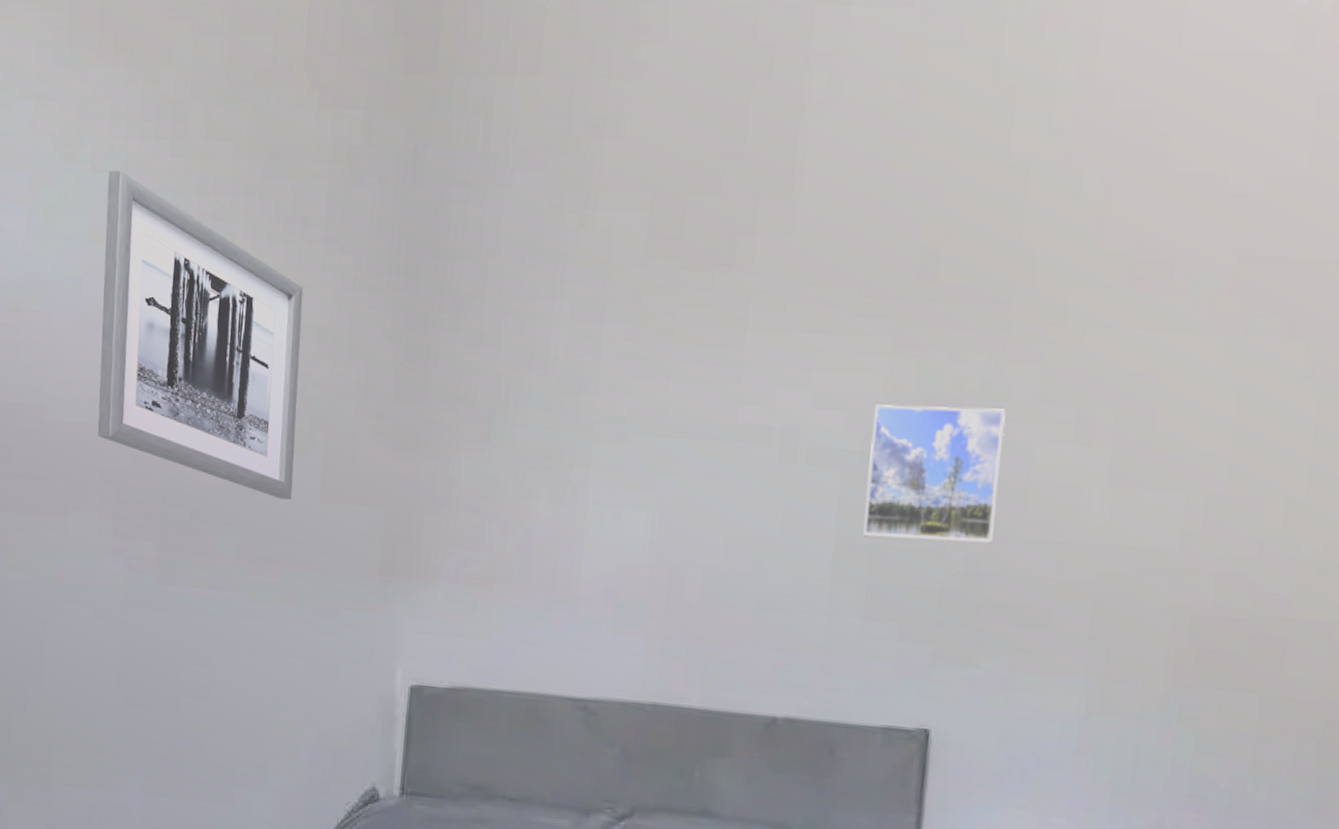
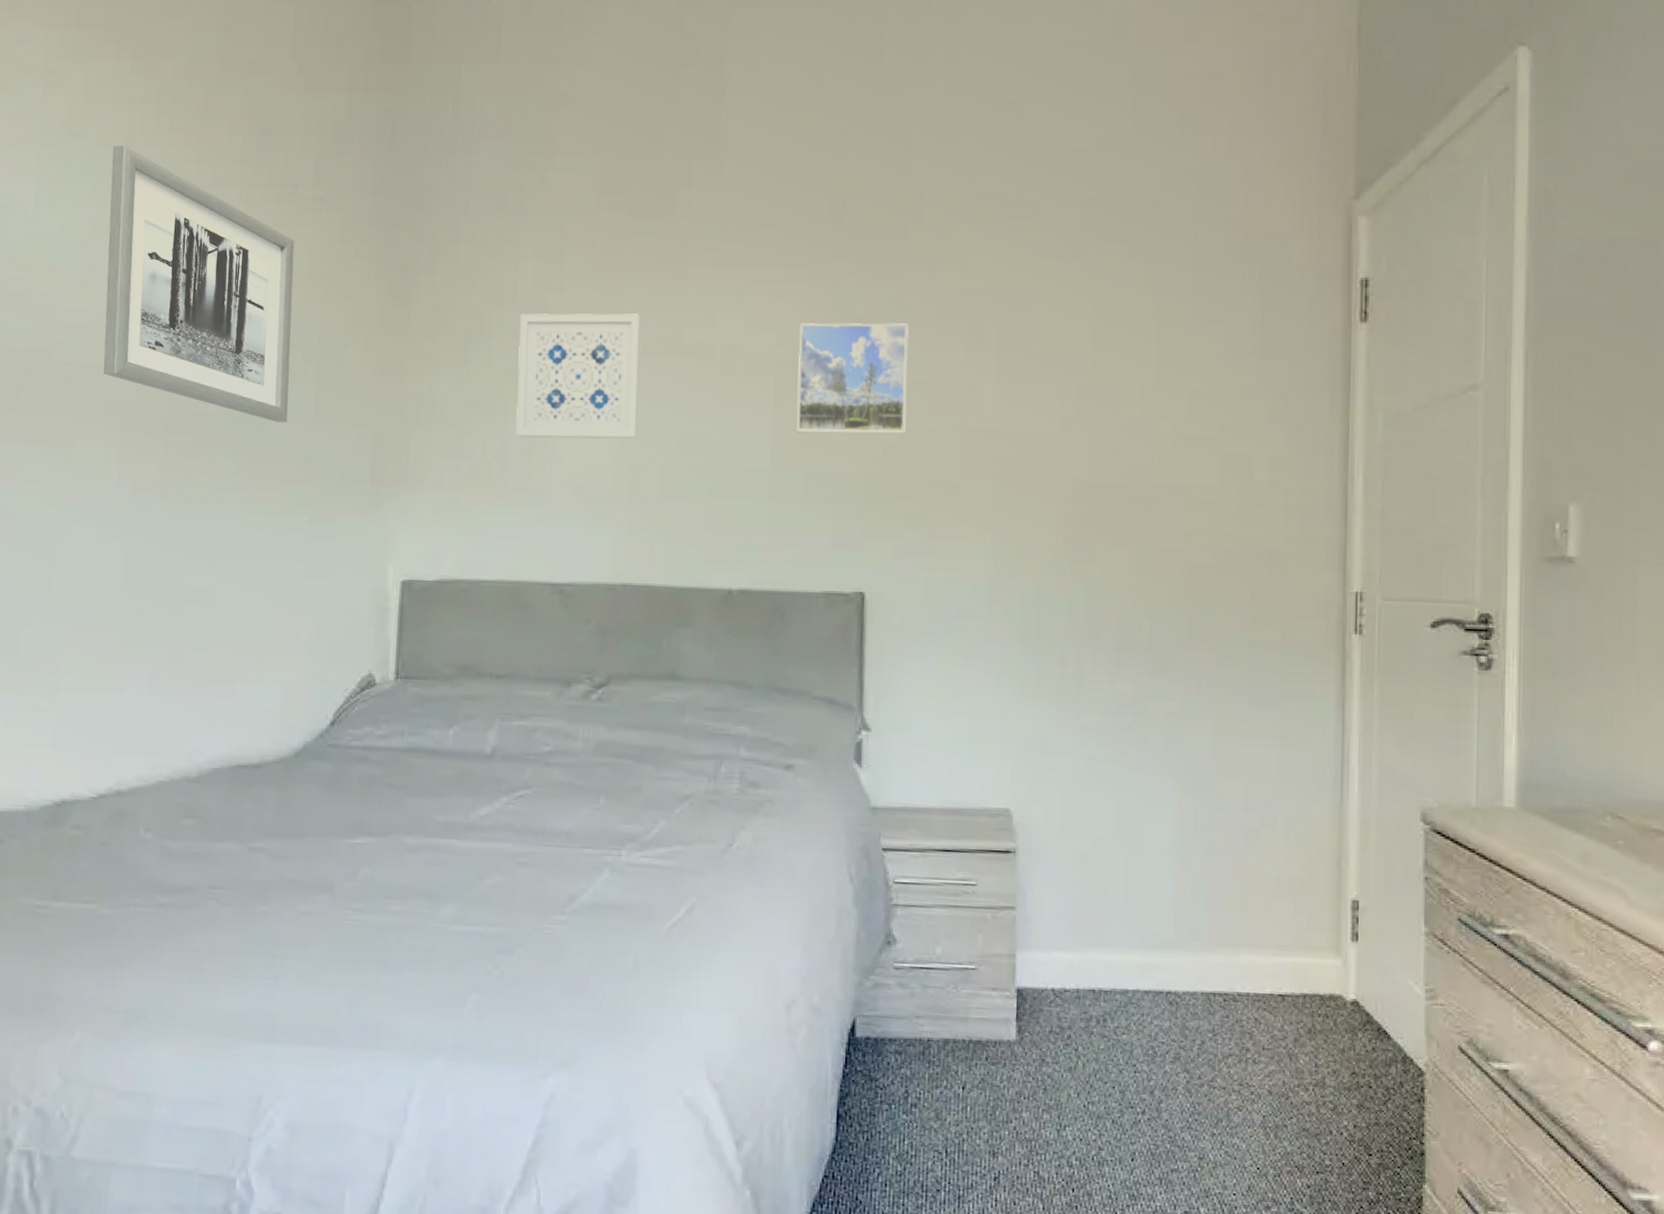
wall art: none [541,382,691,536] -> present [516,313,643,439]

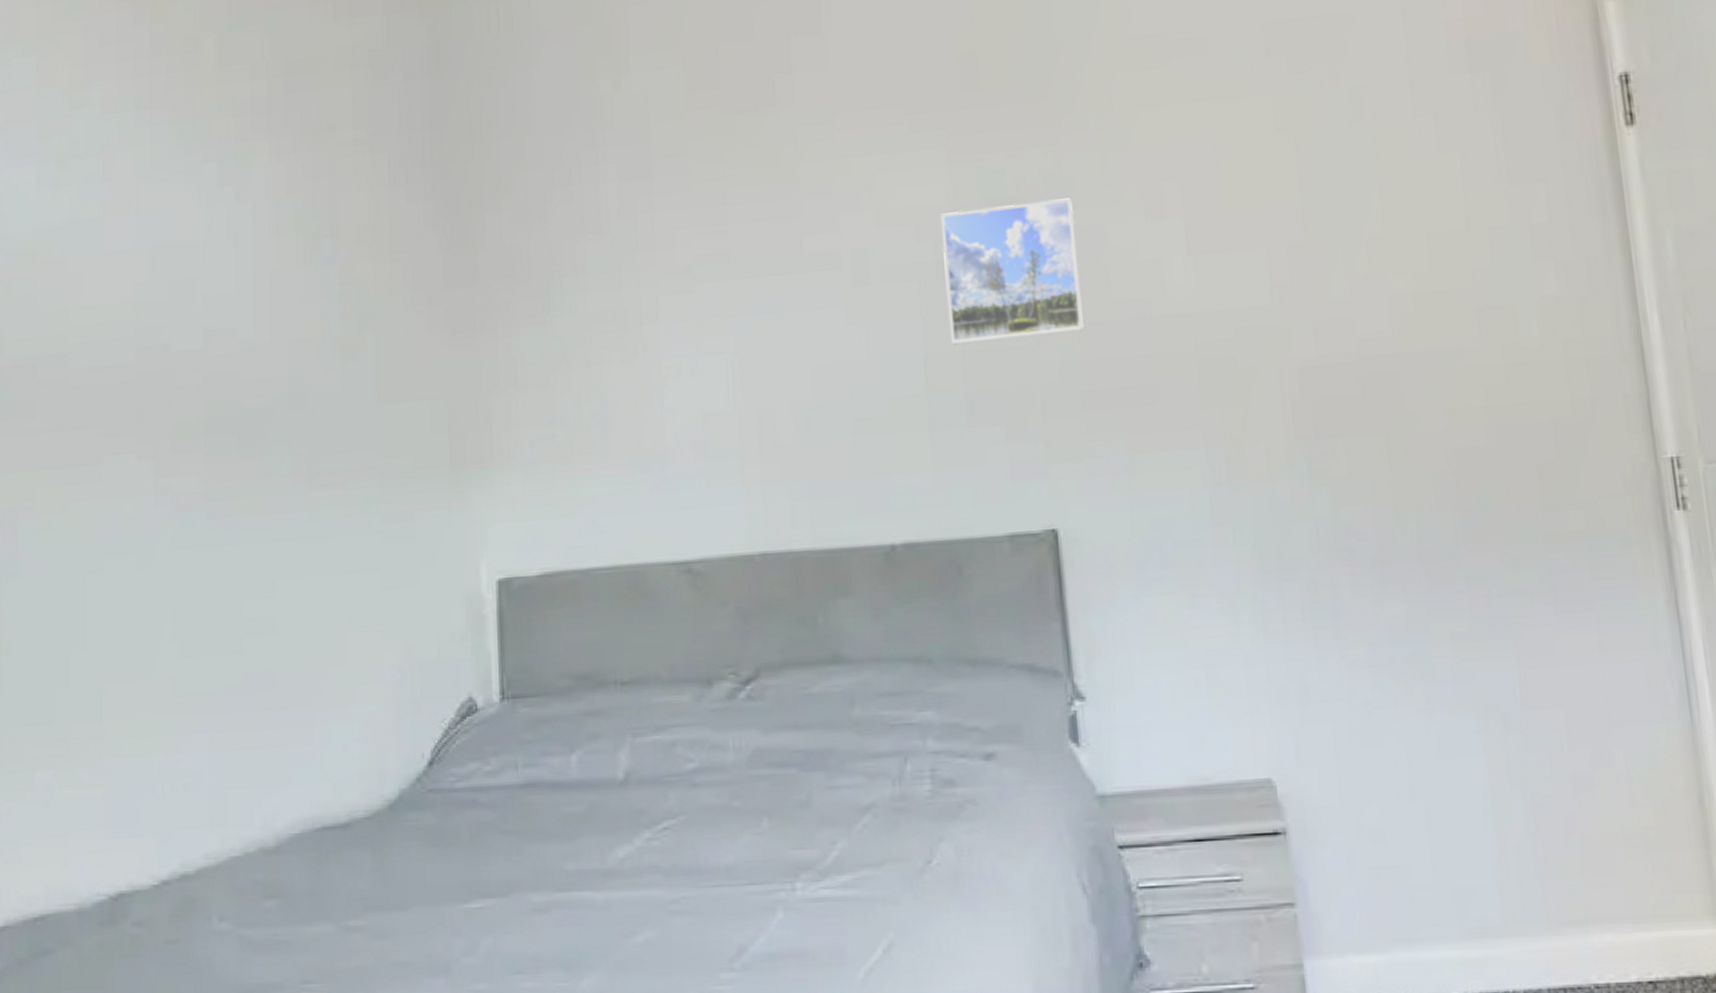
wall art: present [103,145,295,422] -> none [120,109,346,408]
wall art: present [516,313,643,439] -> none [606,227,762,391]

